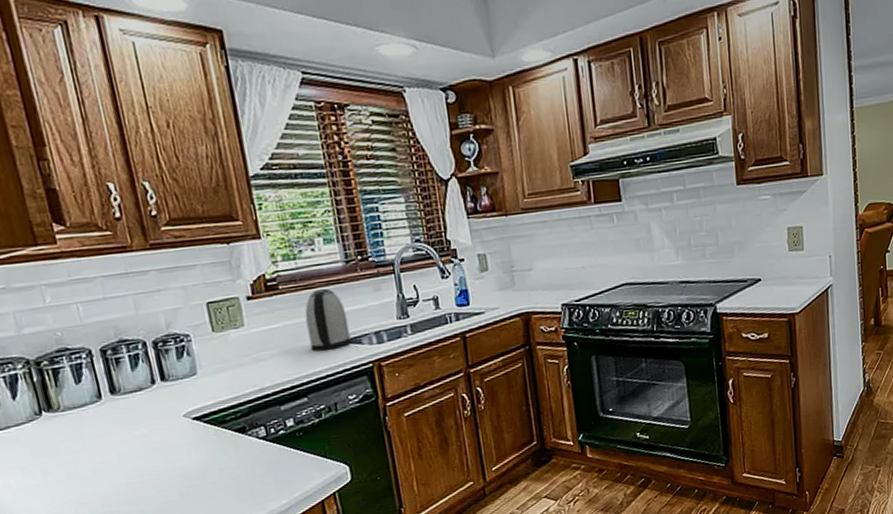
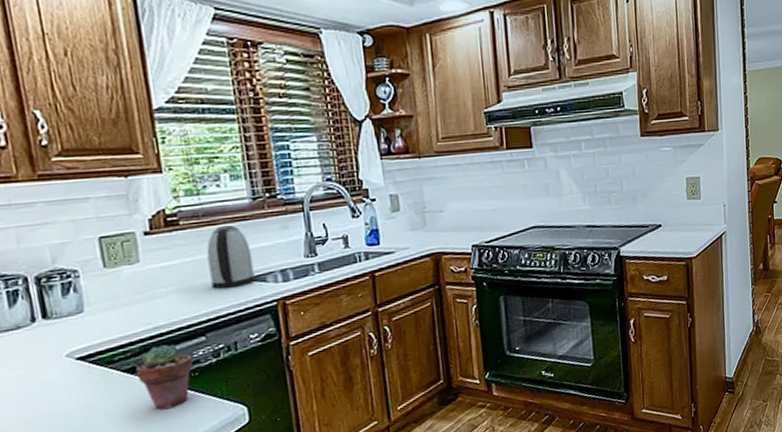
potted succulent: none [246,405,298,468] -> present [137,345,193,410]

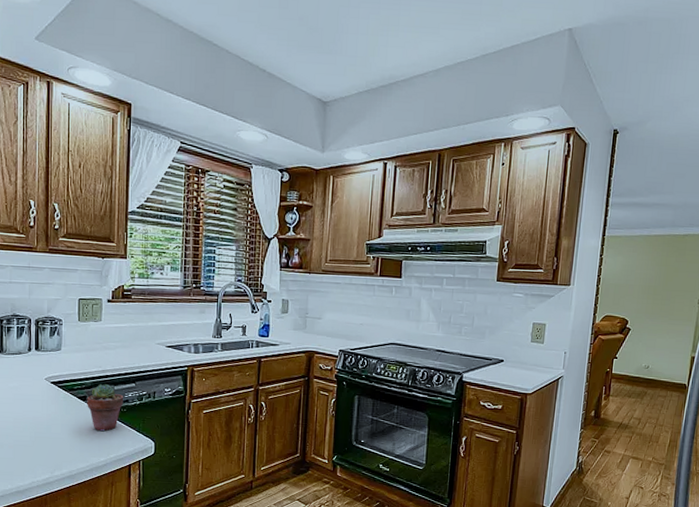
kettle: present [206,225,256,289] -> none [145,304,176,351]

